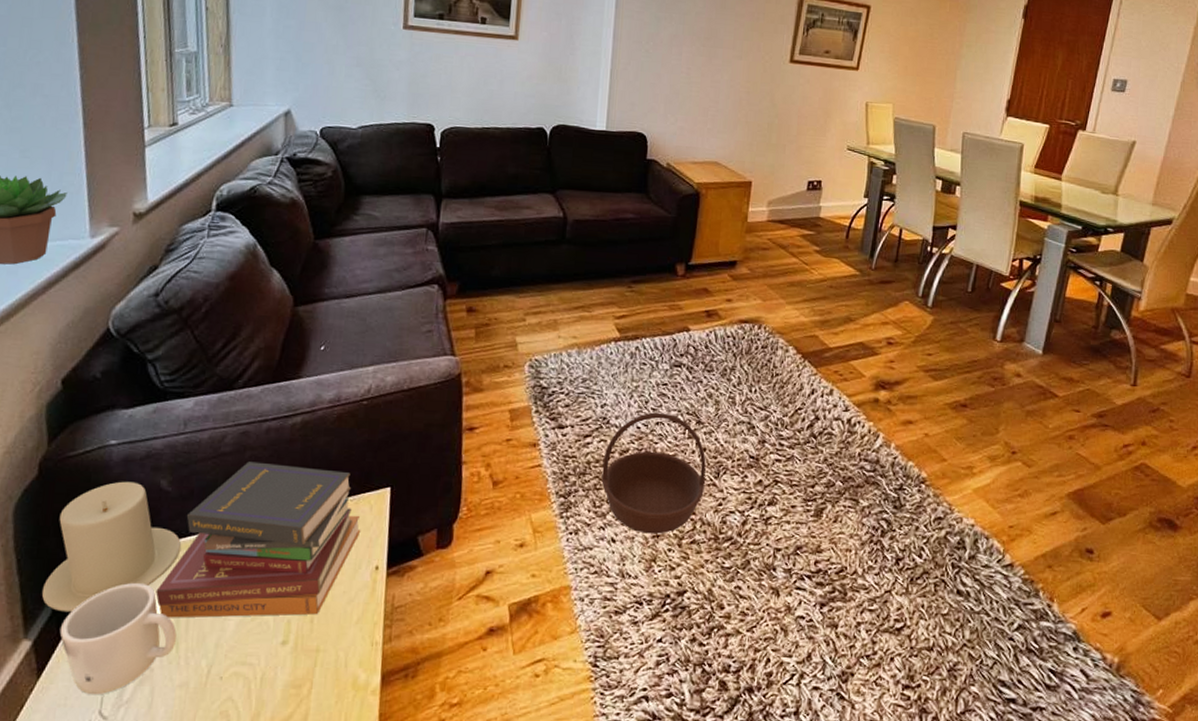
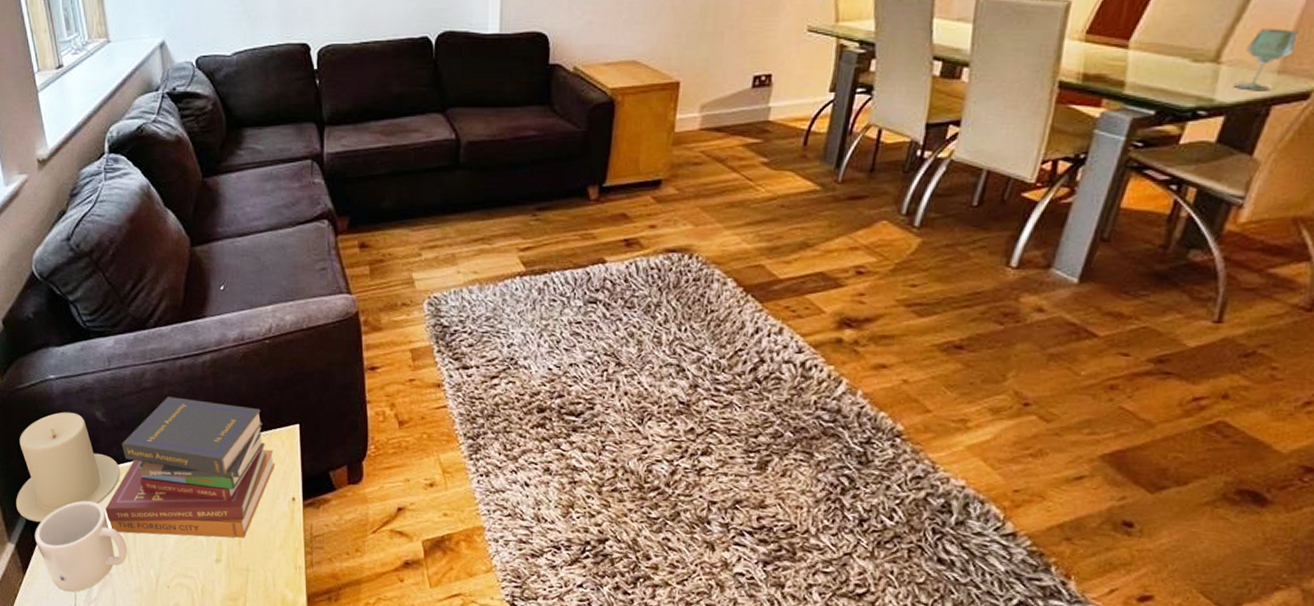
basket: present [601,412,706,534] -> none [511,353,628,480]
wine glass: none [1128,173,1161,217] -> present [1234,28,1299,91]

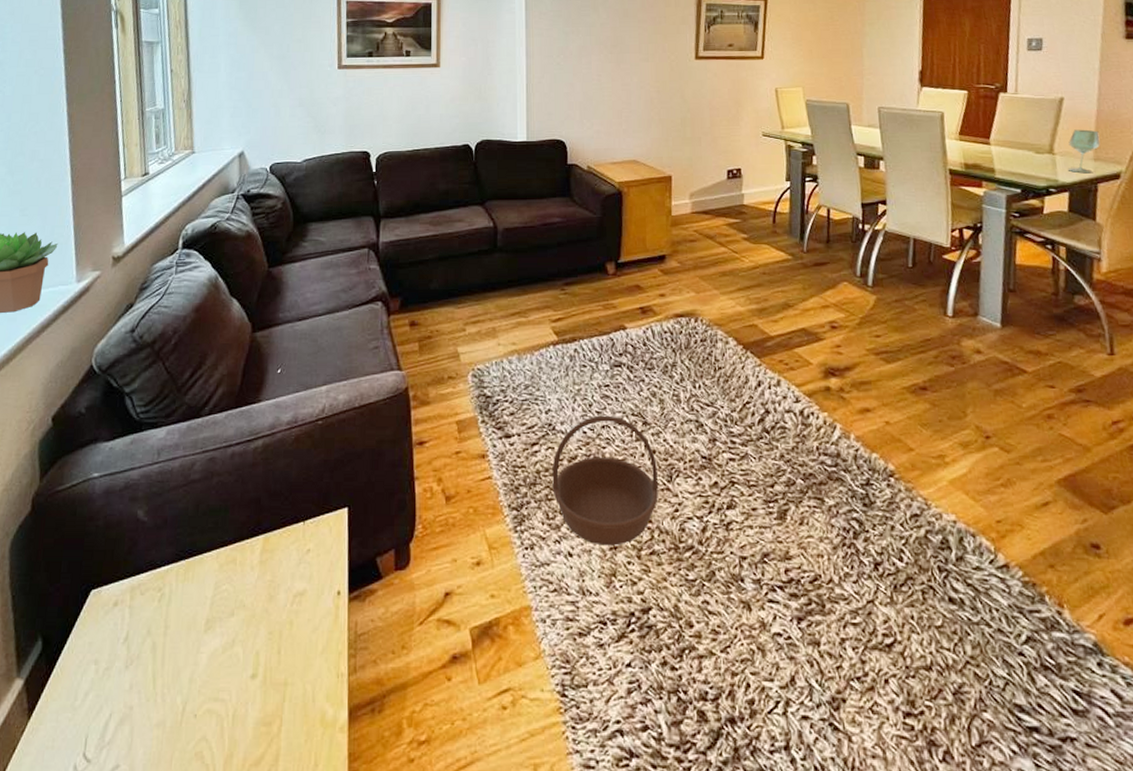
candle: present [15,412,121,523] -> none [33,513,157,649]
mug: present [34,501,127,592] -> none [48,617,154,736]
books: present [105,396,276,538] -> none [134,488,322,652]
basket: none [511,353,628,480] -> present [552,415,659,546]

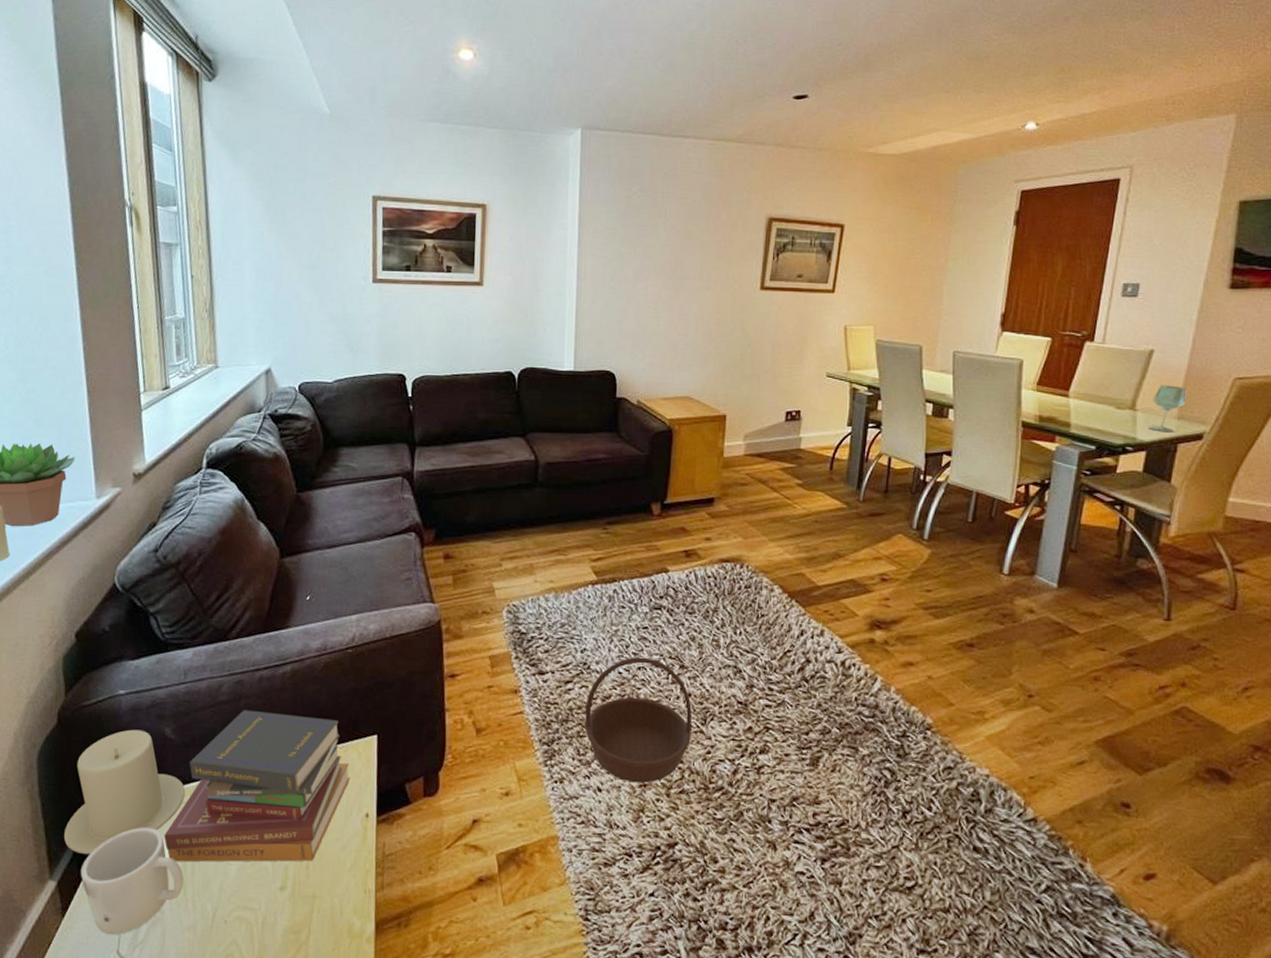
candle: none [33,513,157,649] -> present [63,729,186,855]
mug: none [48,617,154,736] -> present [80,827,184,935]
books: none [134,488,322,652] -> present [164,710,351,862]

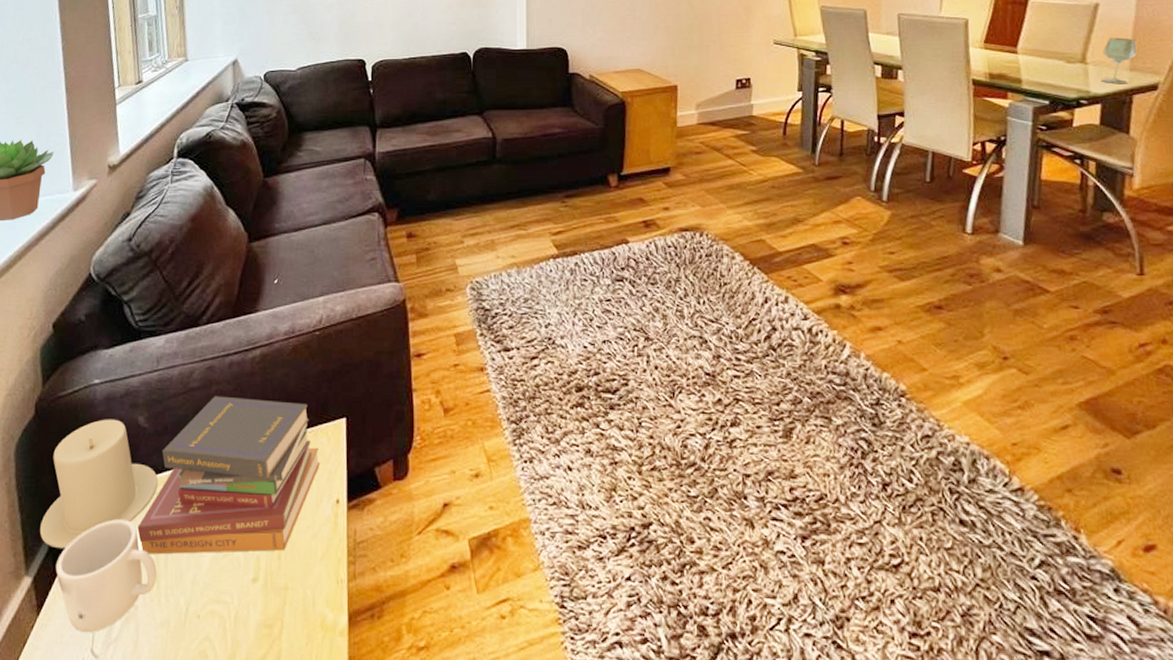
basket: present [584,657,693,783] -> none [552,330,661,461]

